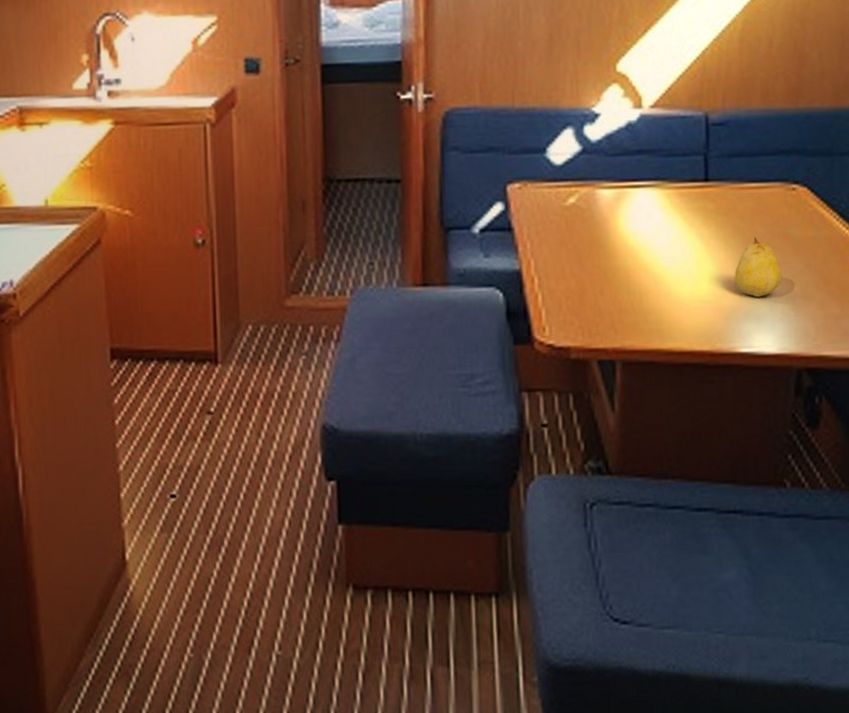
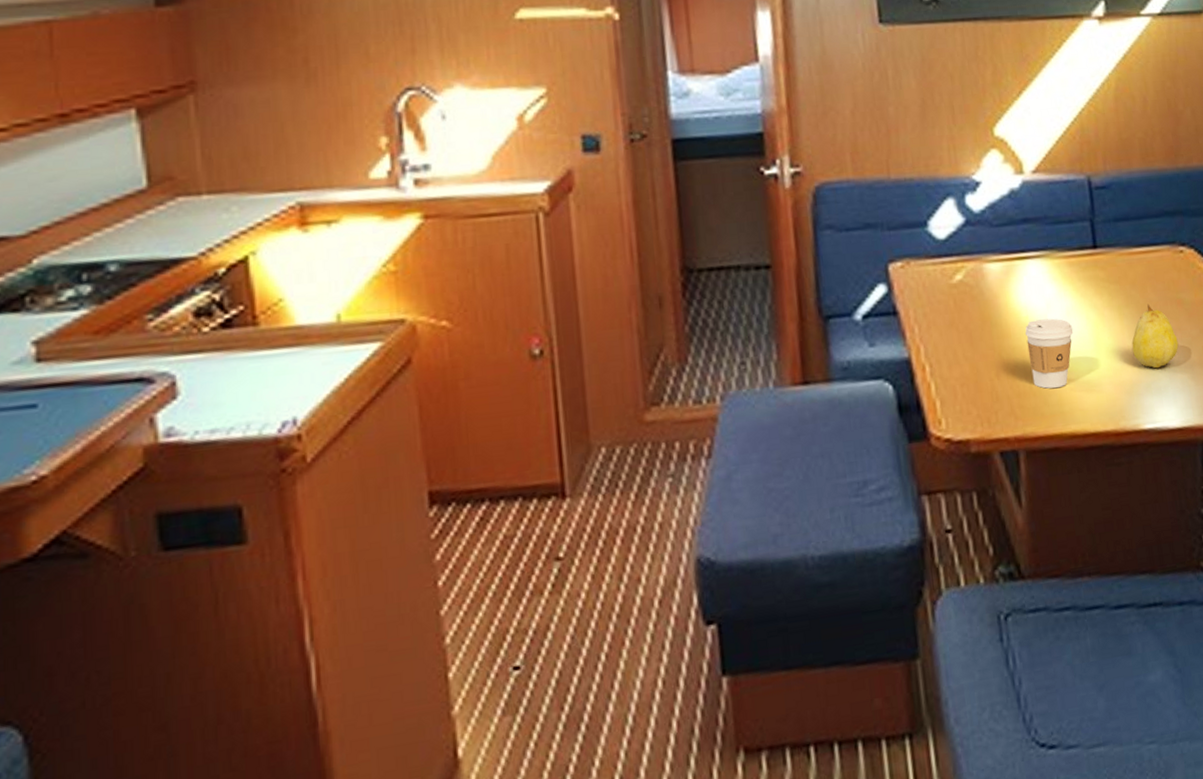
coffee cup: none [631,244,678,308] -> present [1025,318,1074,389]

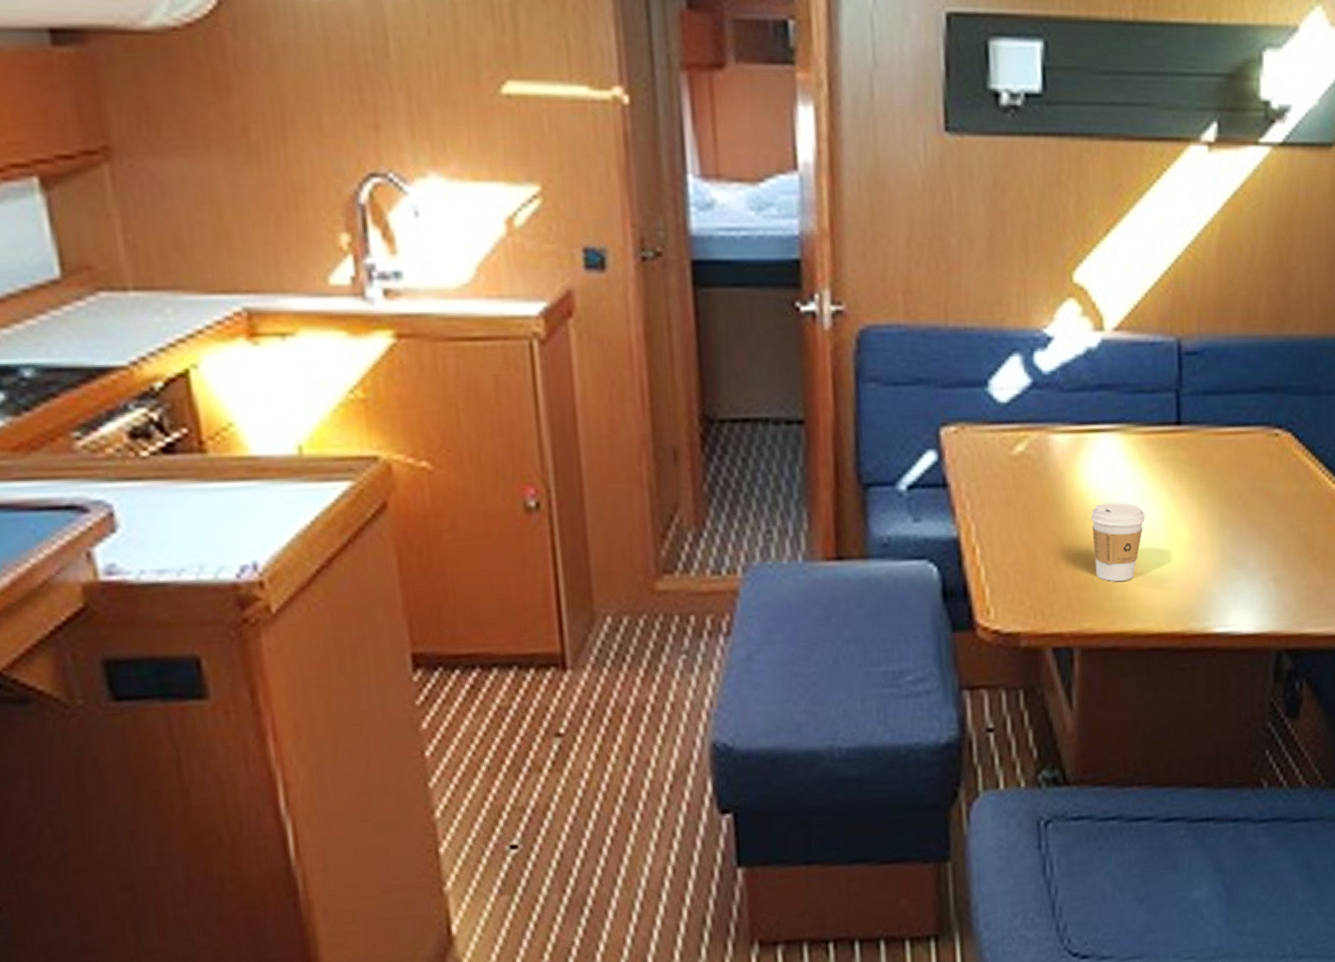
fruit: present [1131,304,1179,369] -> none [1210,493,1262,567]

